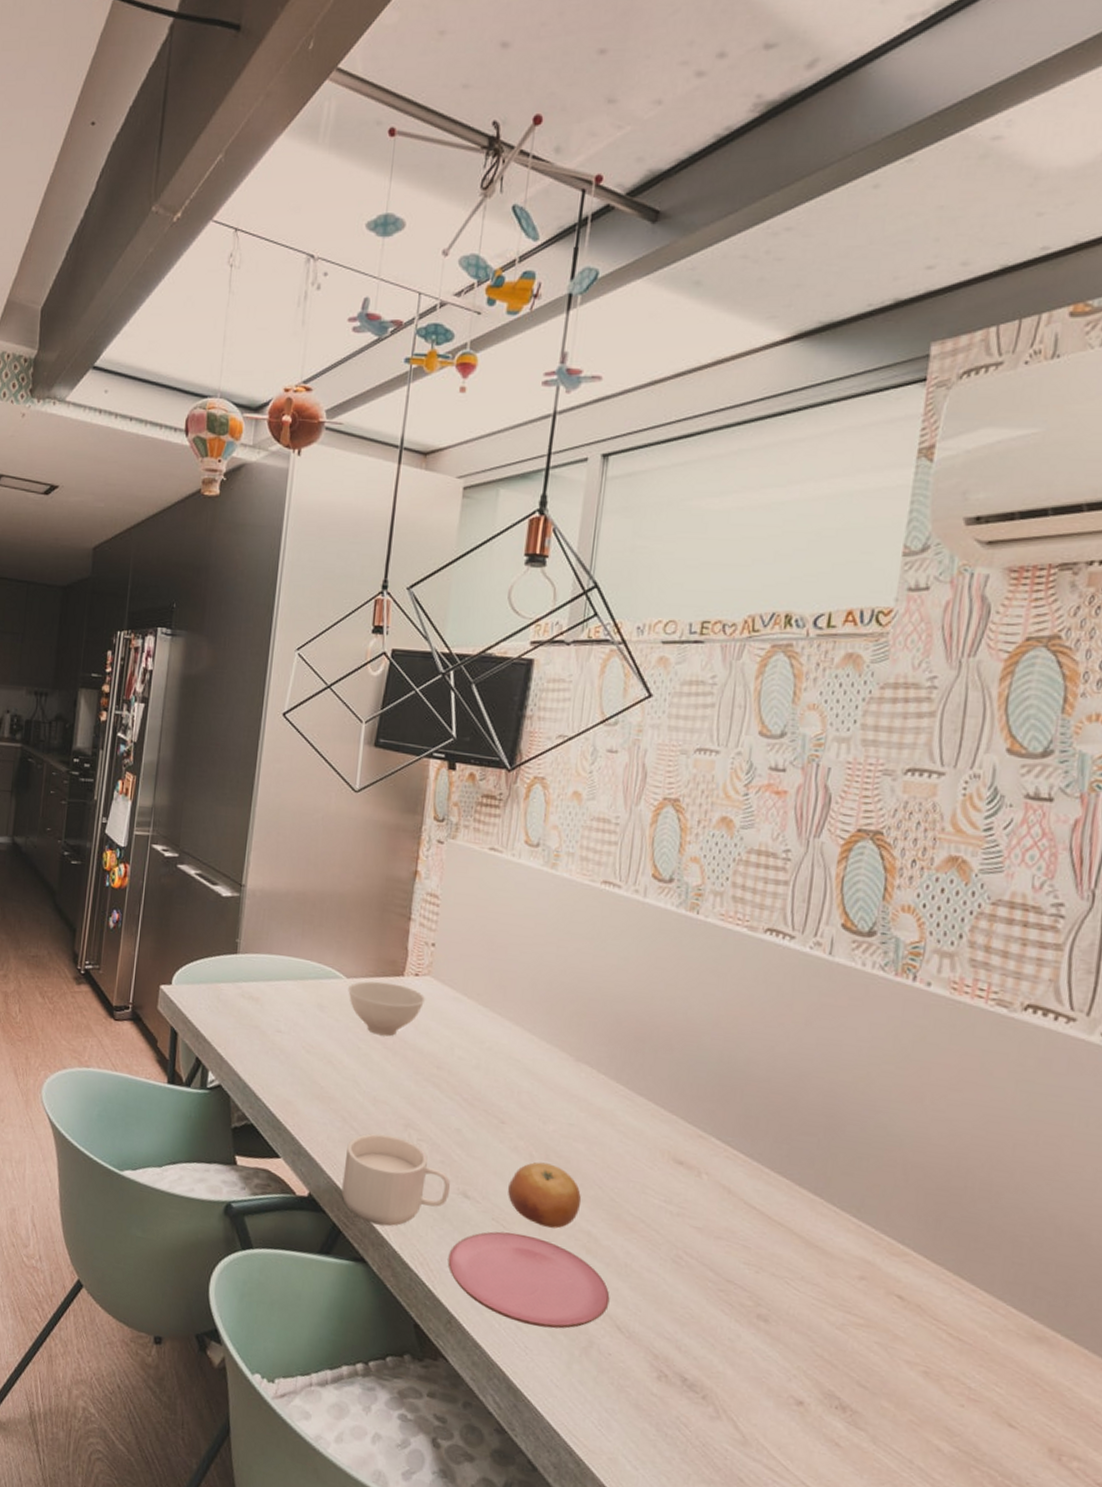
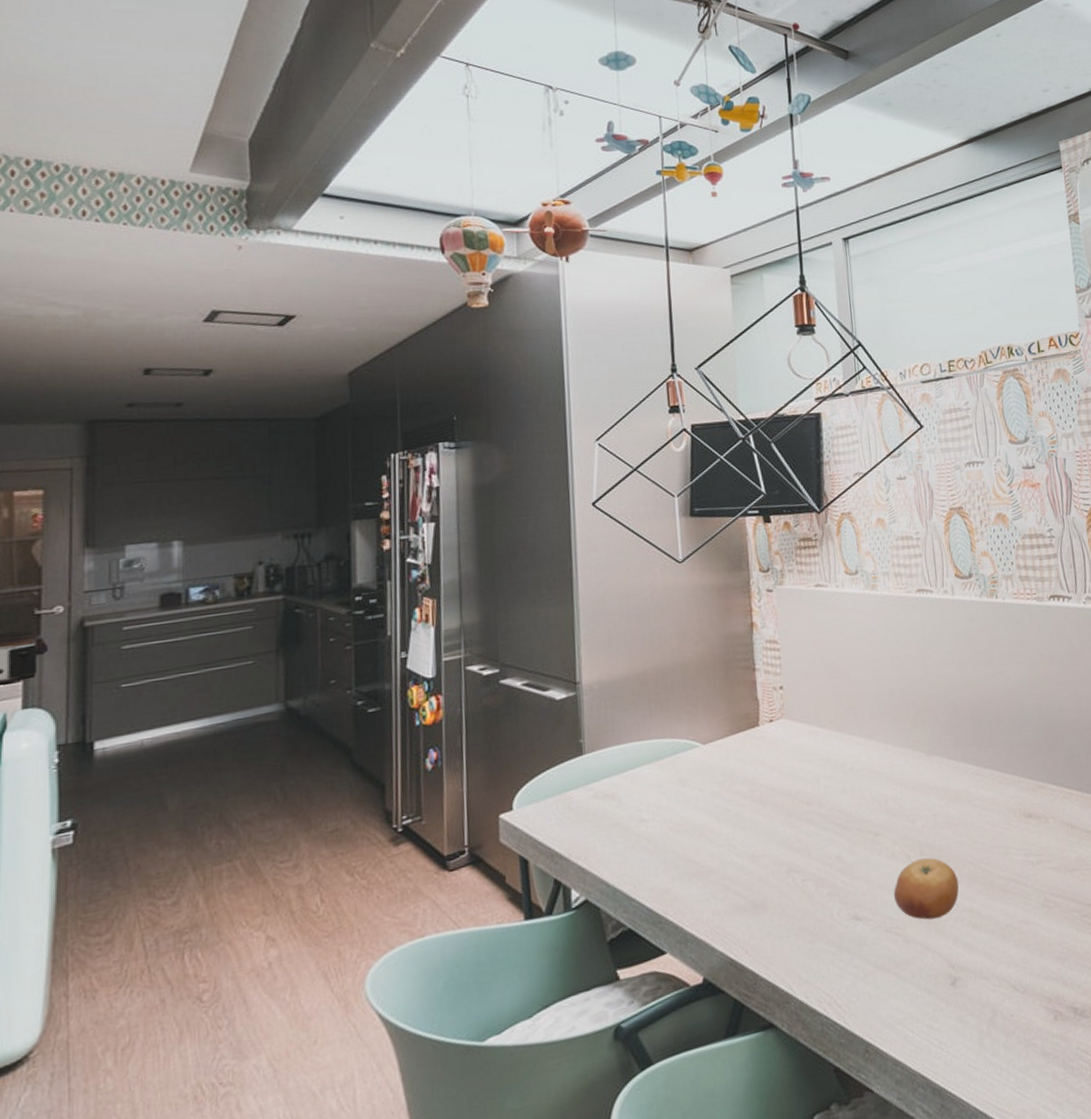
cup: present [341,1133,450,1227] -> none [734,884,842,985]
bowl: present [348,981,426,1037] -> none [706,735,784,792]
plate: present [447,1231,610,1329] -> none [853,931,1002,1023]

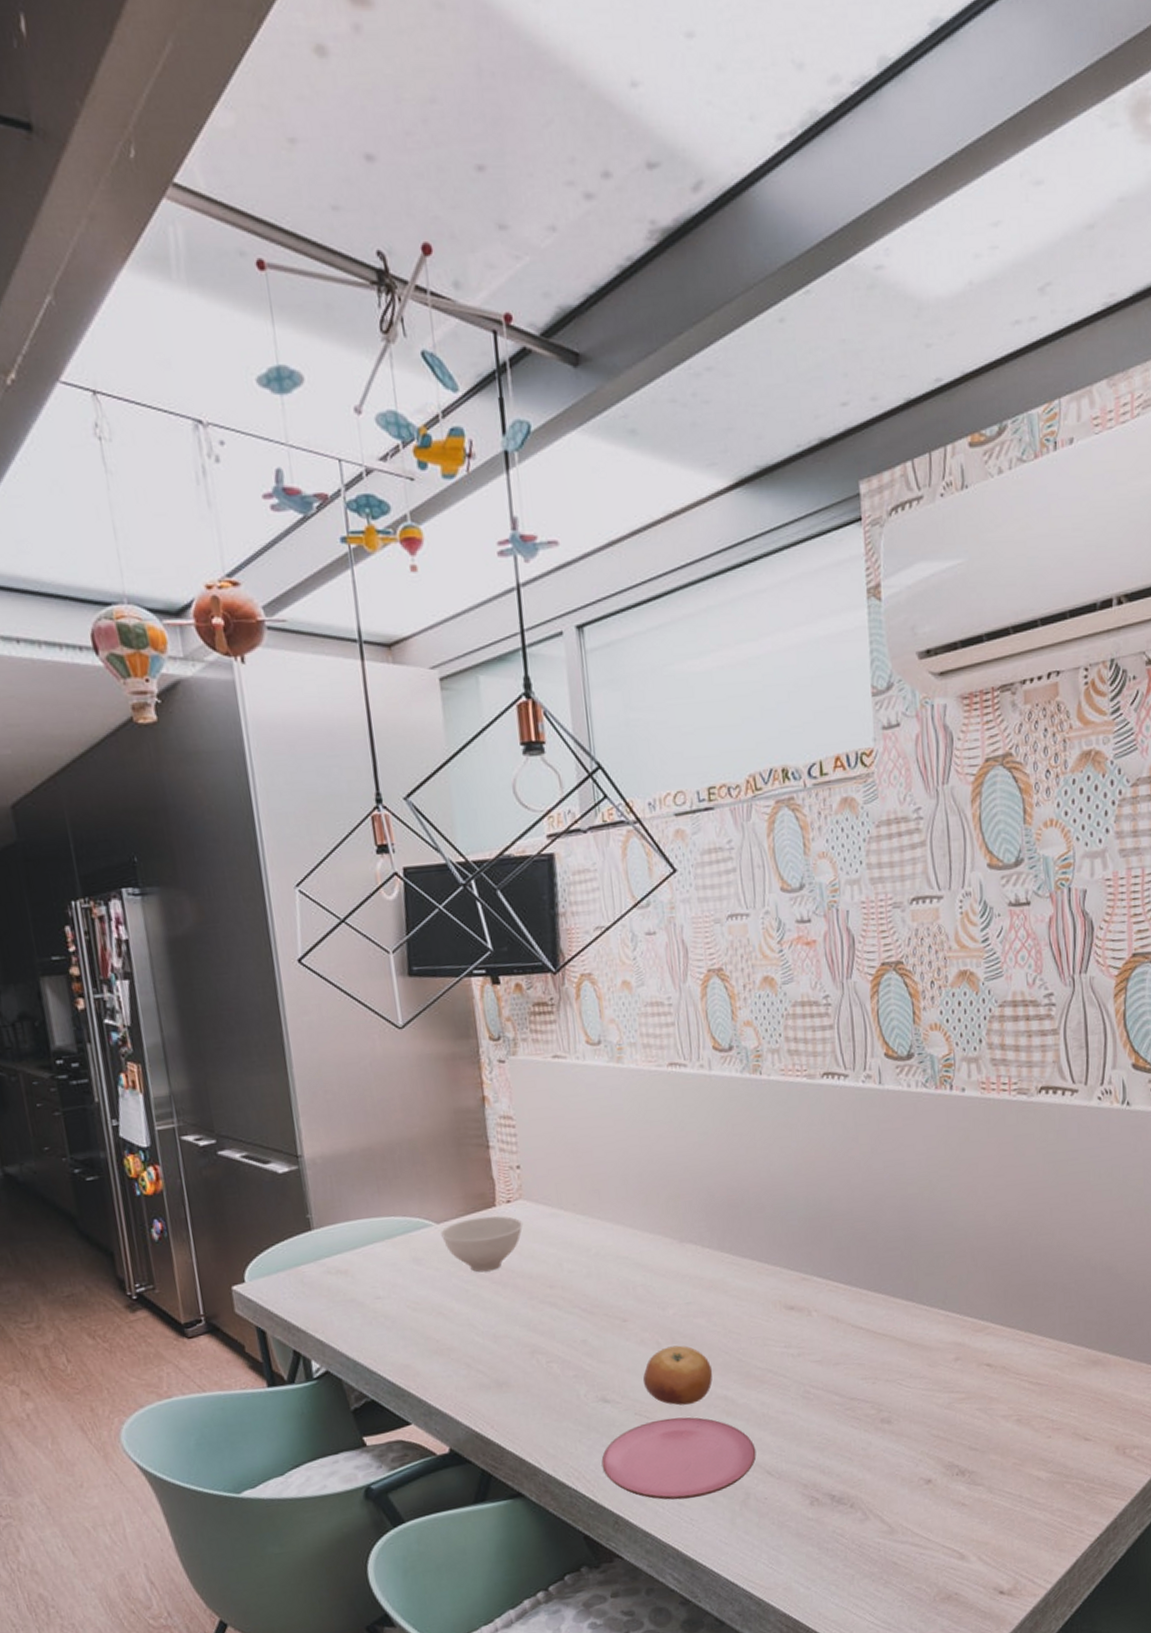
bowl: none [706,735,784,792] -> present [441,1216,523,1273]
plate: none [853,931,1002,1023] -> present [601,1417,756,1500]

